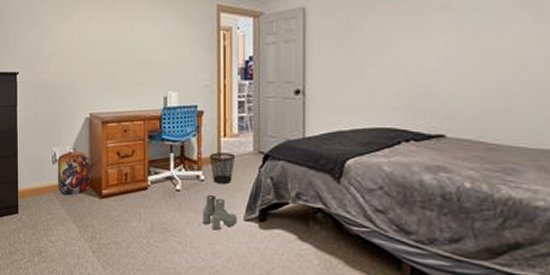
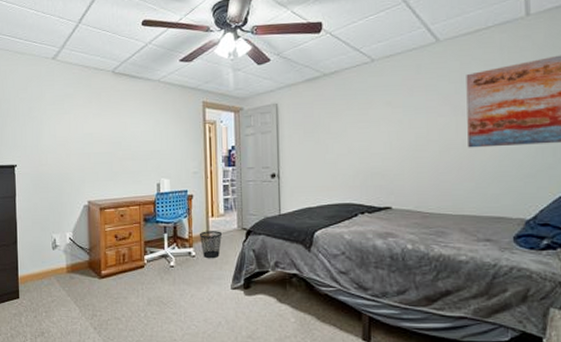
backpack: present [57,146,90,195] -> none [57,232,90,277]
boots: present [202,195,238,231] -> none [194,269,226,300]

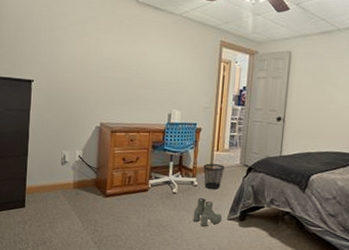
boots: none [194,269,226,300] -> present [192,198,222,227]

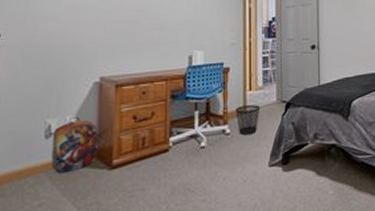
backpack: none [65,150,97,193] -> present [51,116,98,173]
boots: present [192,198,222,227] -> none [228,147,263,181]

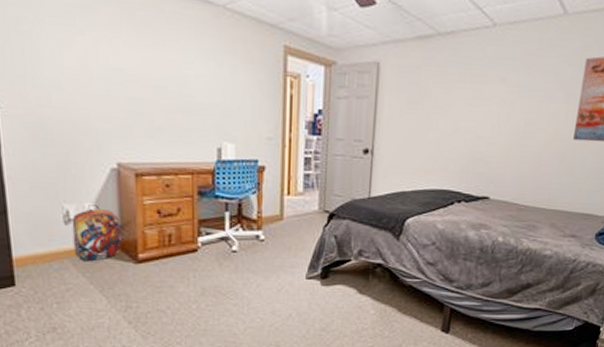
wastebasket: present [236,105,260,136] -> none [272,211,299,244]

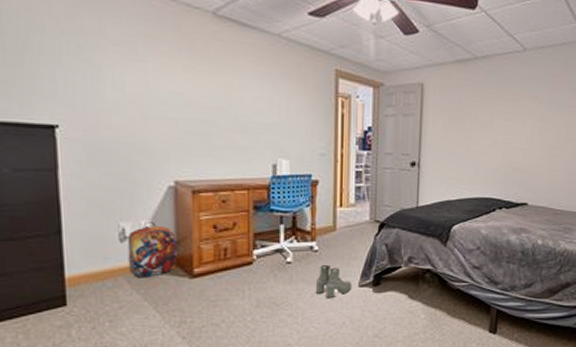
boots: none [261,255,300,290] -> present [315,265,352,299]

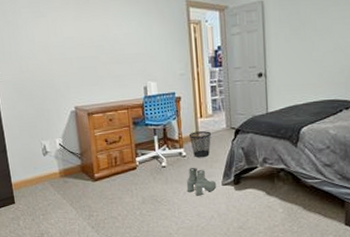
backpack: present [127,220,177,277] -> none [48,138,83,182]
wastebasket: none [325,222,351,254] -> present [190,131,211,158]

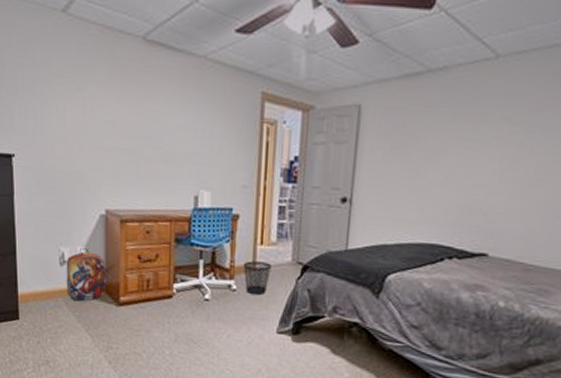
backpack: none [48,138,83,182] -> present [66,246,106,301]
boots: present [186,168,217,196] -> none [232,306,270,343]

